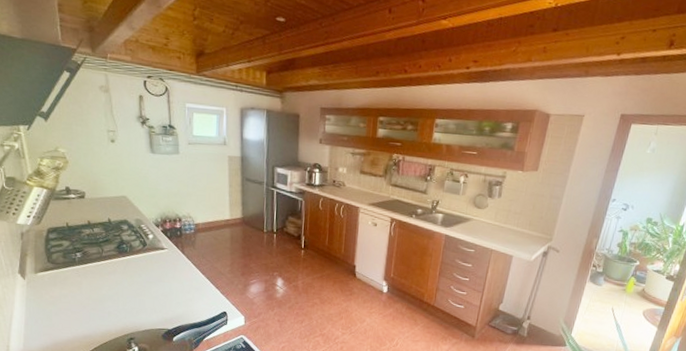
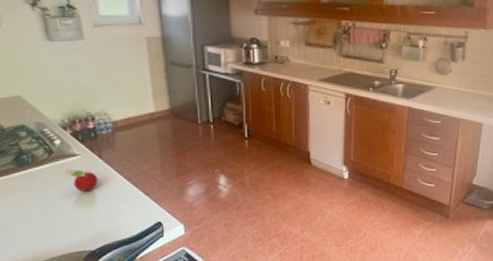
fruit: none [153,259,179,280] -> present [64,168,98,192]

